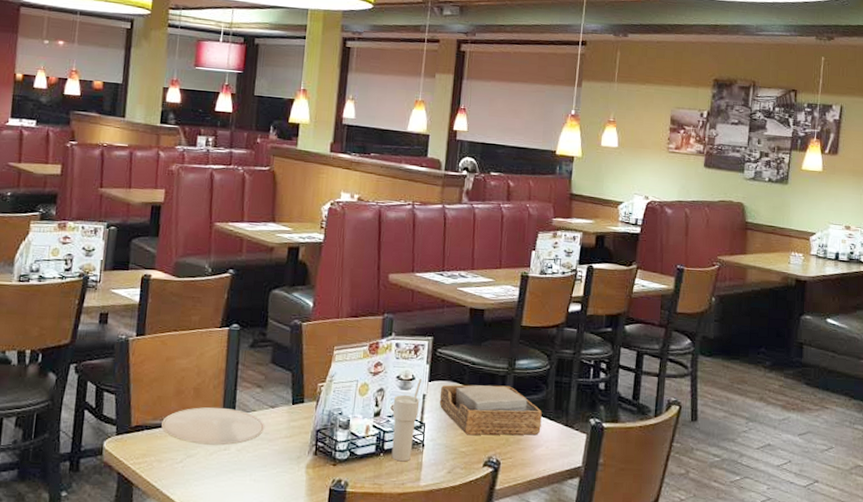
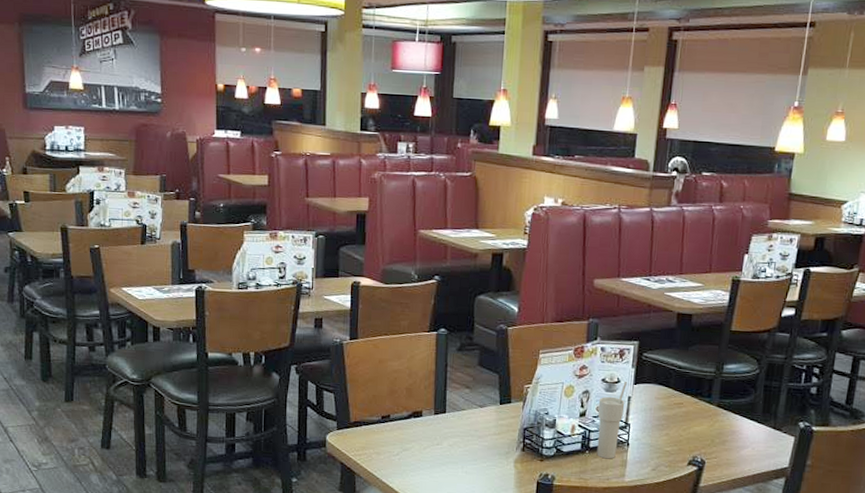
plate: present [161,407,265,446] -> none [378,405,475,441]
napkin holder: present [439,384,542,436] -> none [644,387,749,437]

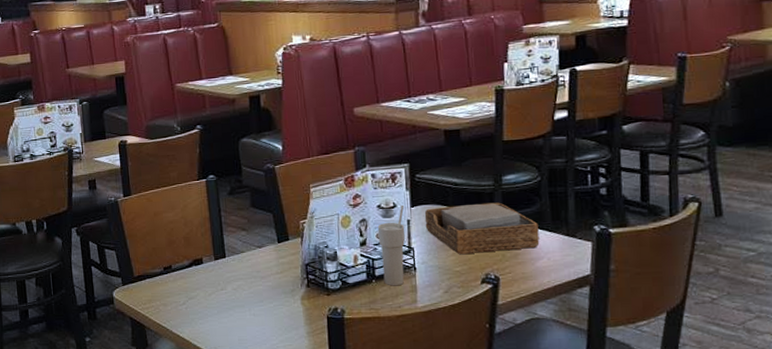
napkin holder: none [644,387,749,437] -> present [424,202,540,255]

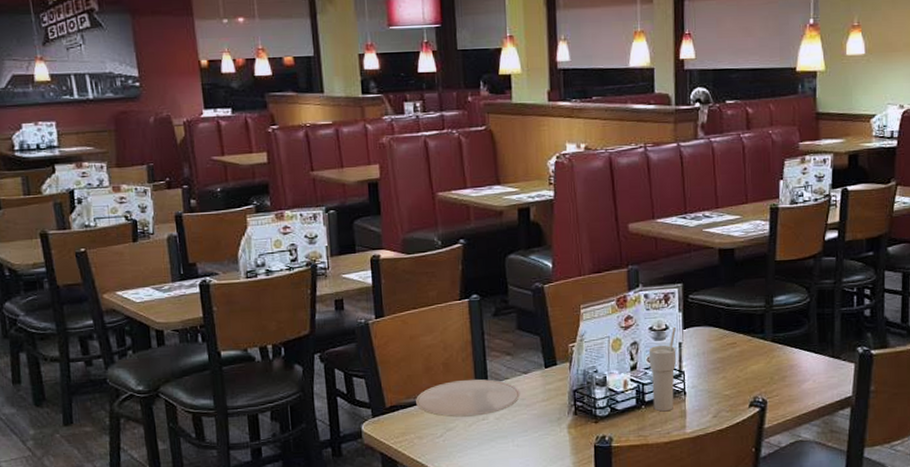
plate: none [160,252,256,287] -> present [416,379,521,418]
napkin holder: present [424,202,540,255] -> none [696,324,806,378]

